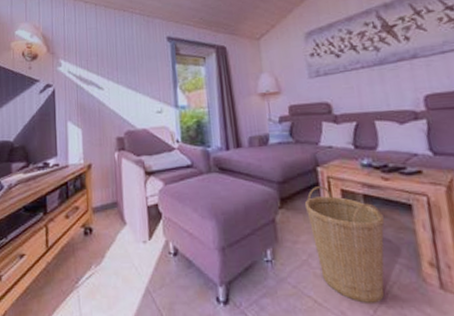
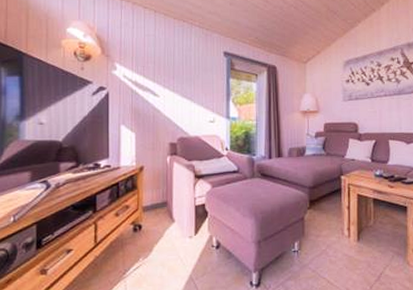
basket: present [304,186,385,303] -> none [328,191,386,282]

